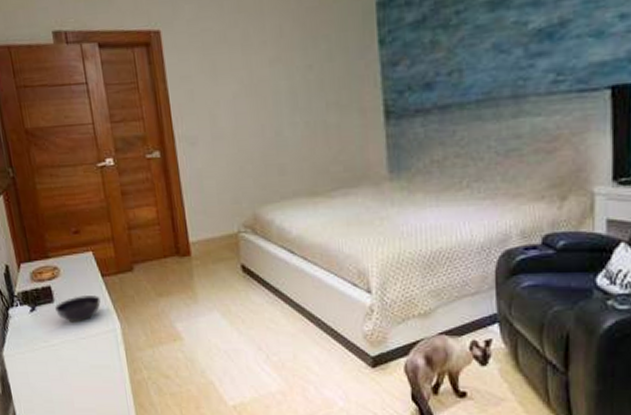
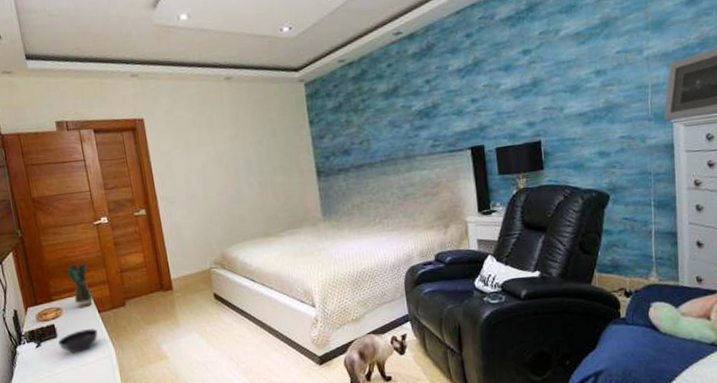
vase: none [64,212,96,270] -> present [66,262,93,309]

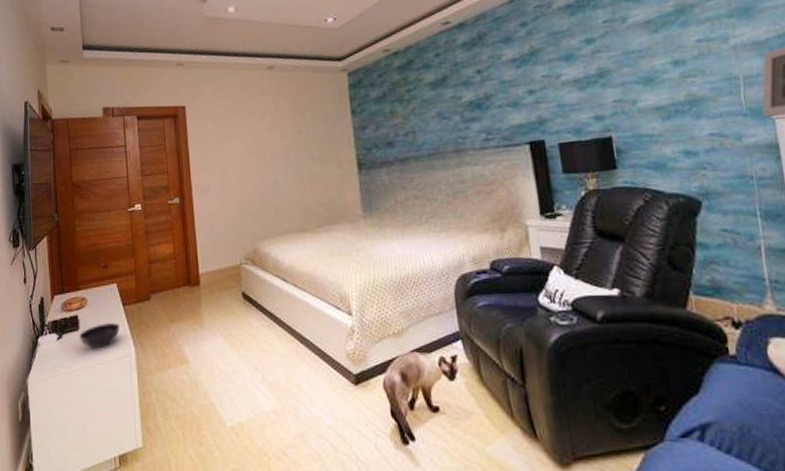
vase: present [66,262,93,309] -> none [95,249,119,300]

